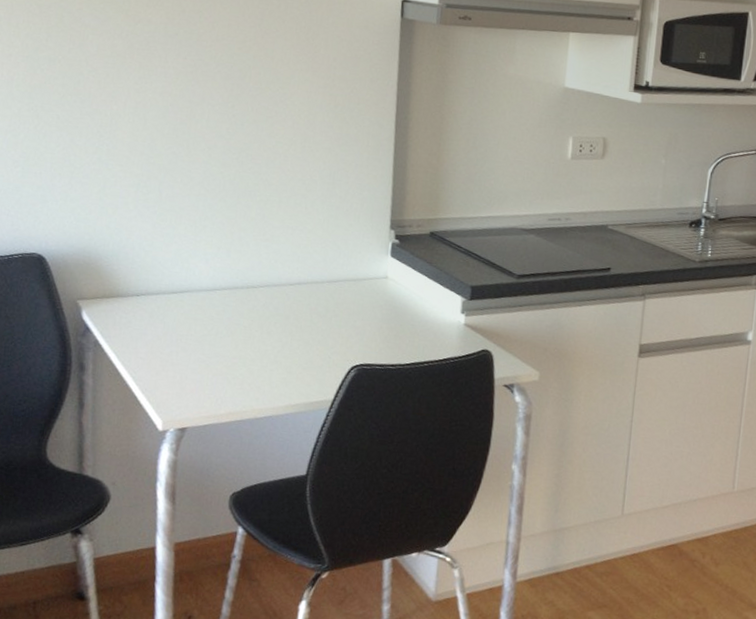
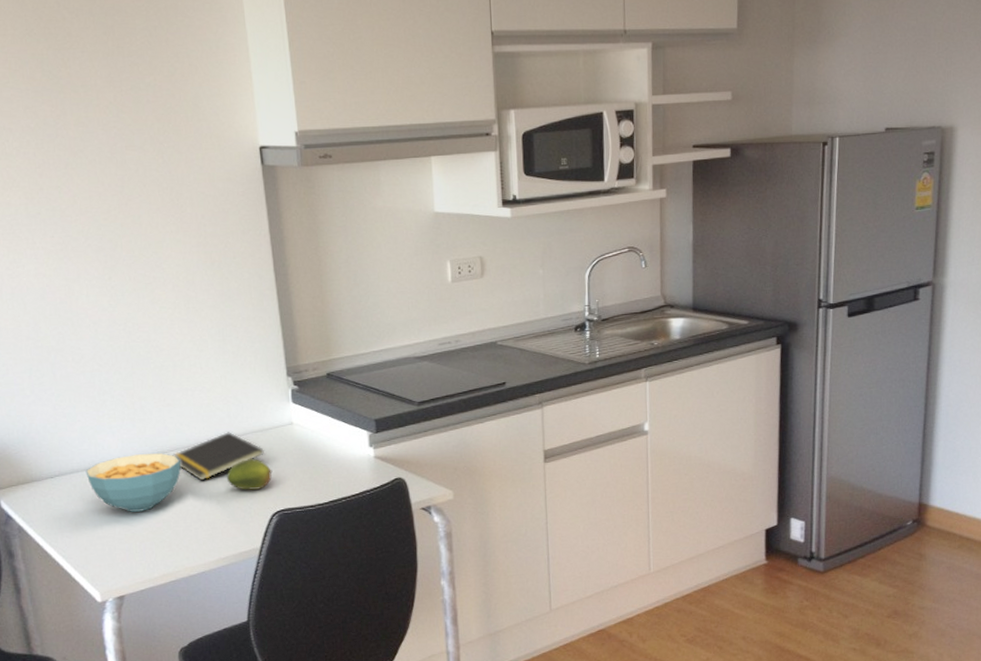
cereal bowl: none [172,285,268,344] -> present [85,453,181,512]
notepad: none [261,276,354,322] -> present [172,432,264,481]
fruit: none [311,307,359,340] -> present [226,459,273,490]

